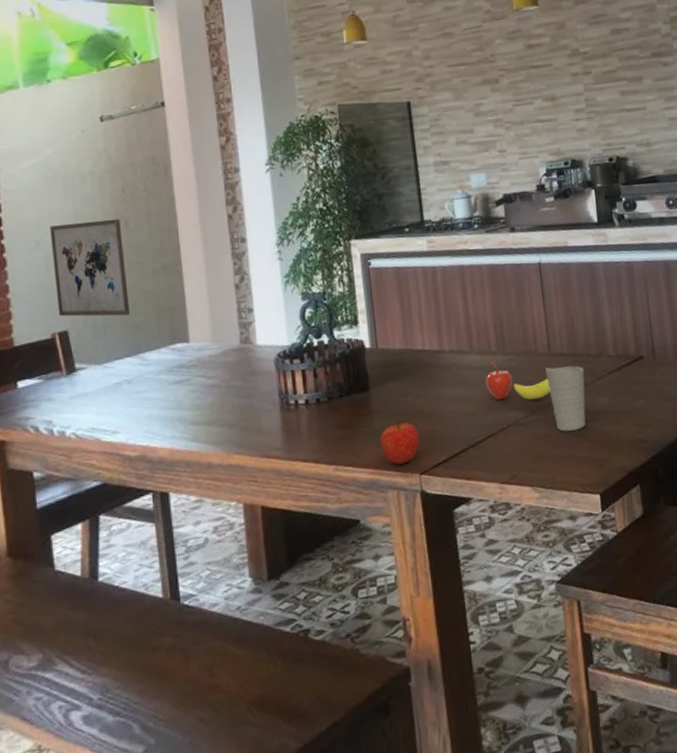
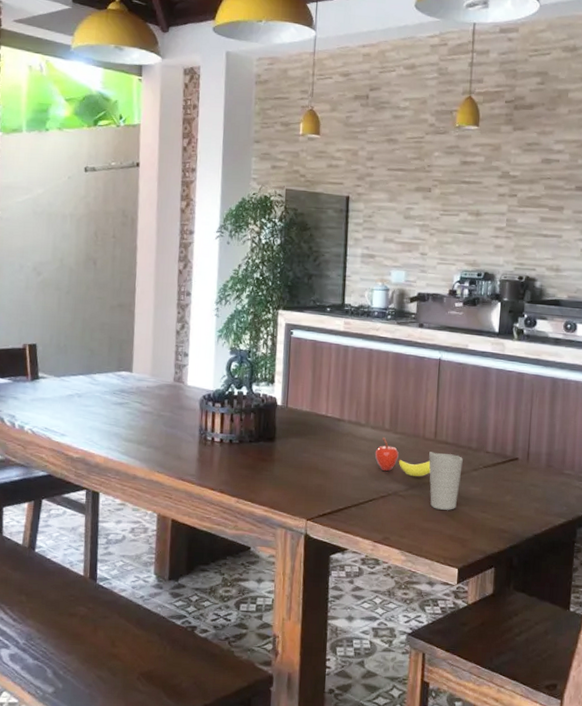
wall art: present [50,218,131,317] -> none [30,254,90,340]
fruit: present [379,420,420,465] -> none [277,472,312,509]

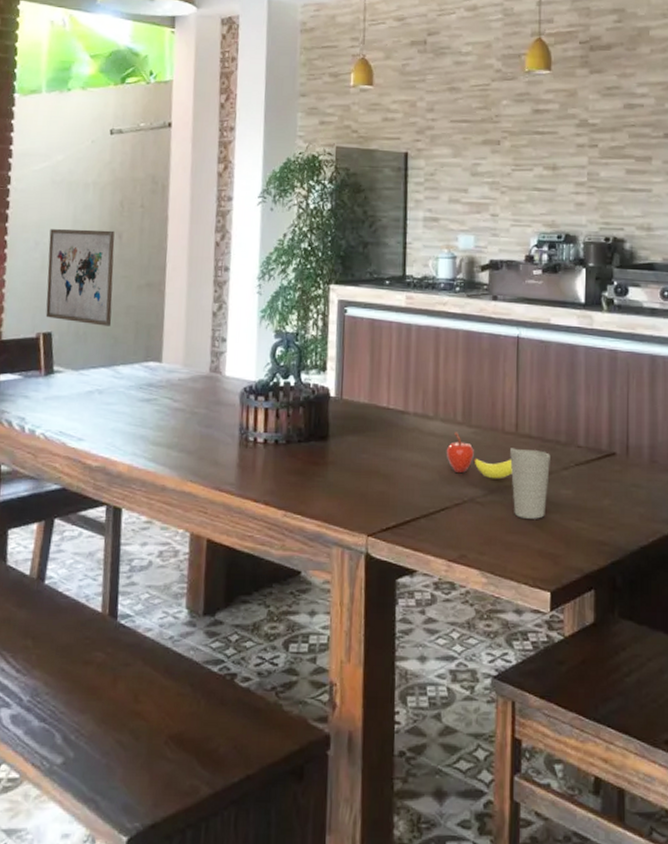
wall art: none [30,254,90,340] -> present [45,228,115,326]

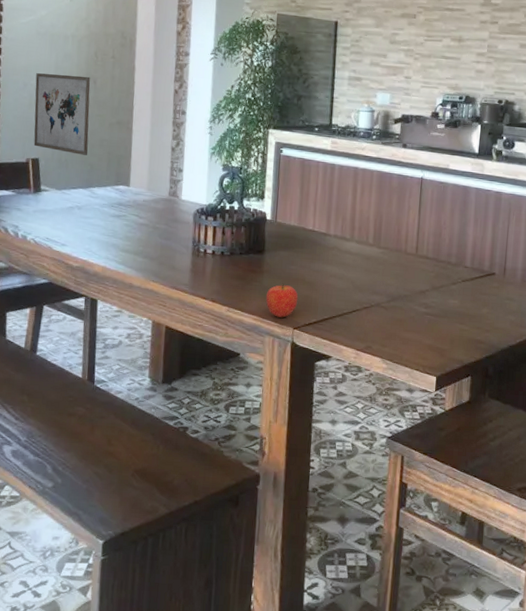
fruit: none [331,476,372,522] -> present [266,283,298,318]
fruit: present [446,432,513,479] -> none [358,251,412,290]
cup: present [510,448,550,519] -> none [410,266,443,322]

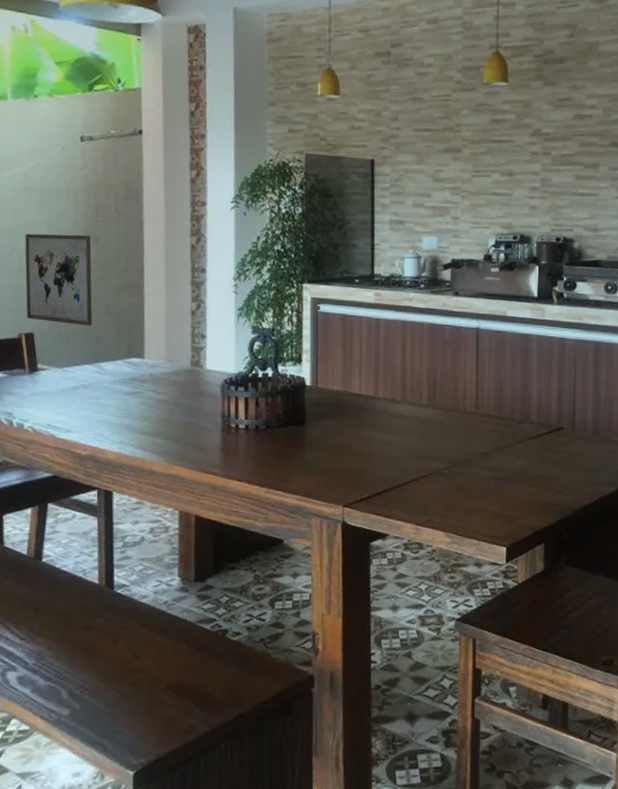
fruit: present [266,283,298,318] -> none [310,456,347,495]

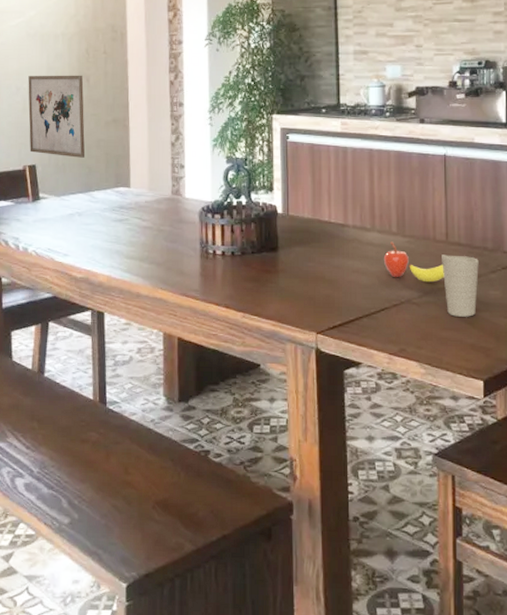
fruit: none [413,413,473,454] -> present [383,241,444,283]
cup: none [471,426,506,486] -> present [442,254,479,317]

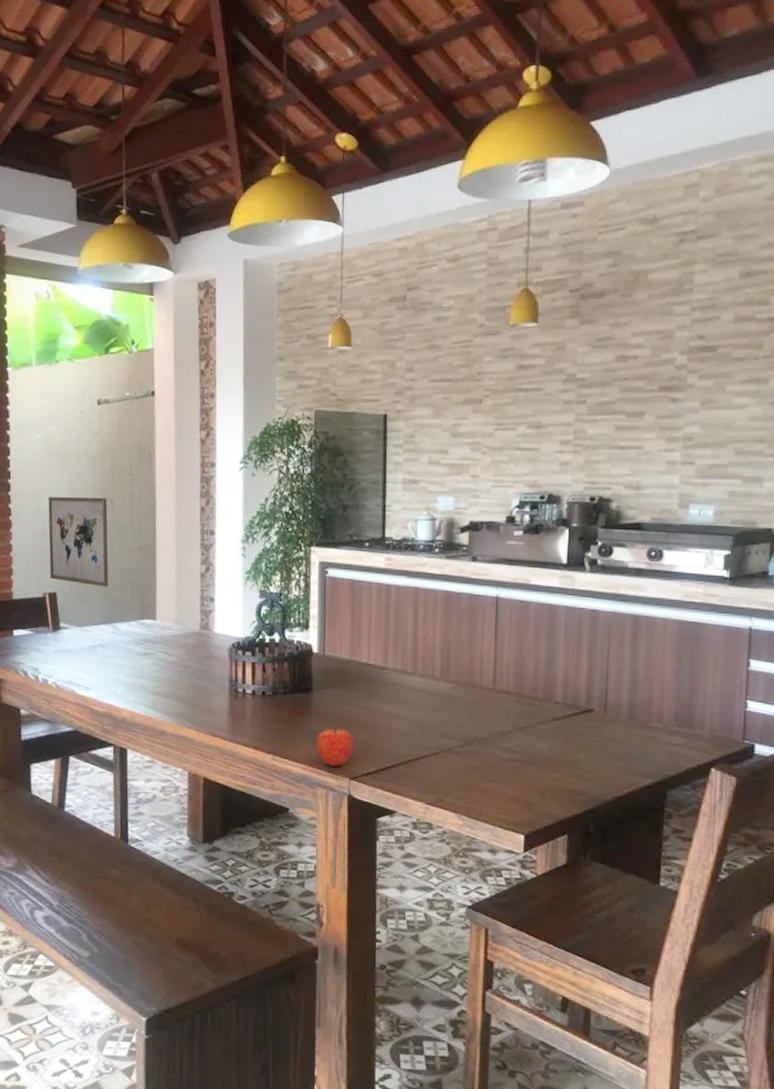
fruit: none [283,282,319,322] -> present [316,726,354,767]
fruit: present [383,241,444,283] -> none [424,687,490,732]
cup: present [442,254,479,317] -> none [487,703,527,769]

